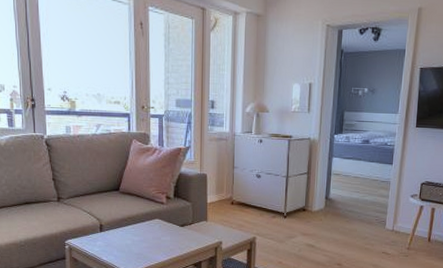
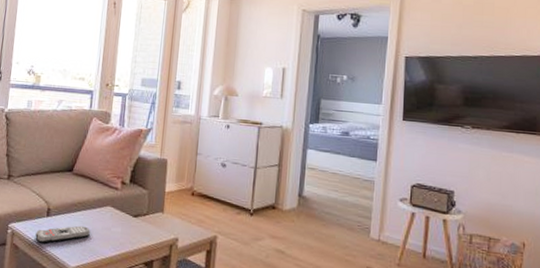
remote control: none [92,237,142,255] -> present [35,225,90,243]

